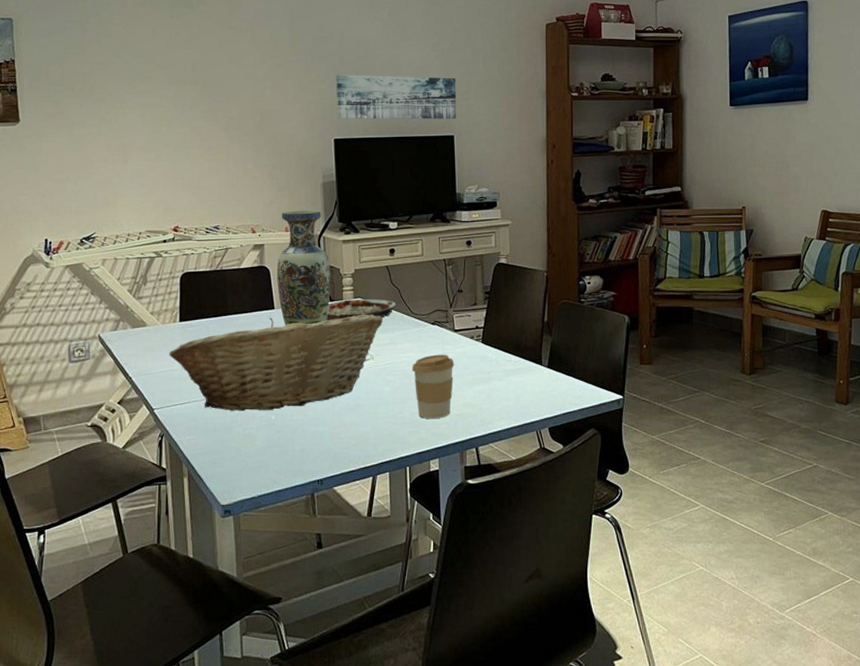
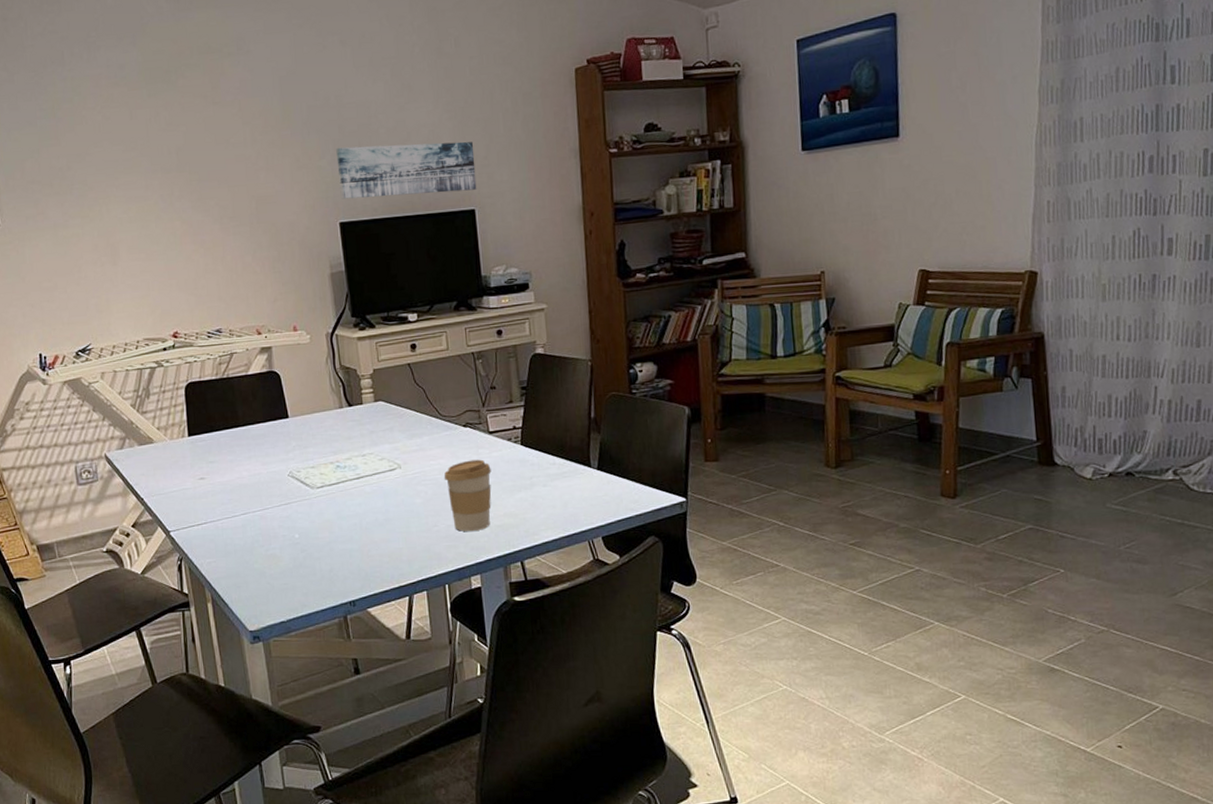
fruit basket: present [169,314,383,411] -> none [180,418,408,531]
vase: present [276,210,331,326] -> none [287,305,348,436]
plate: present [325,298,397,321] -> none [345,401,423,429]

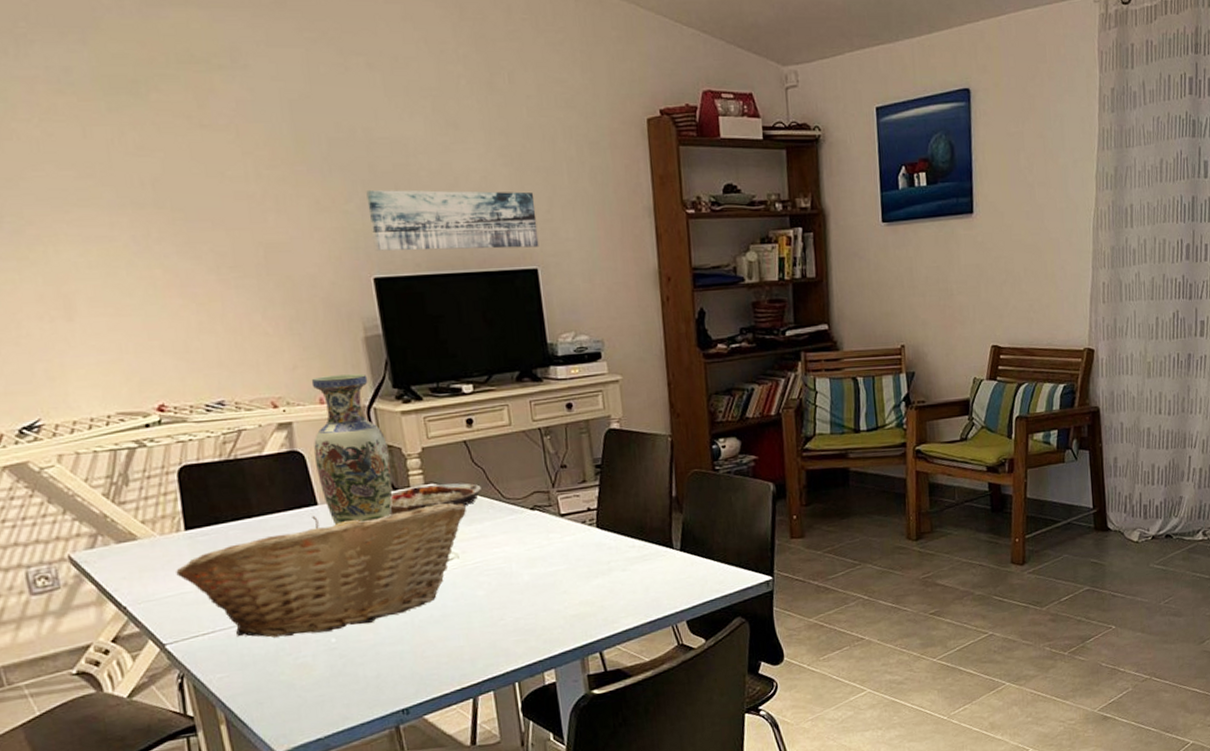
fruit basket: none [180,418,408,531] -> present [176,503,466,638]
vase: none [287,305,348,436] -> present [311,373,393,525]
plate: none [345,401,423,429] -> present [389,483,483,516]
coffee cup: present [444,459,492,531] -> none [509,544,565,624]

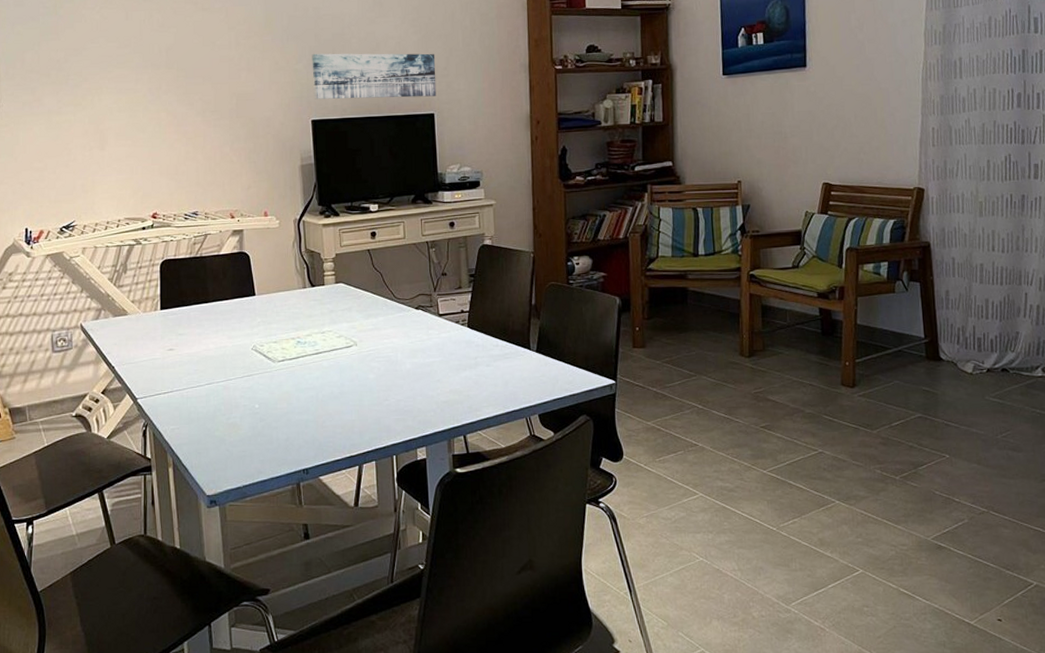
fruit basket: present [176,503,466,638] -> none [151,299,365,400]
vase: present [311,373,393,525] -> none [256,194,312,312]
plate: present [389,483,483,516] -> none [307,283,379,307]

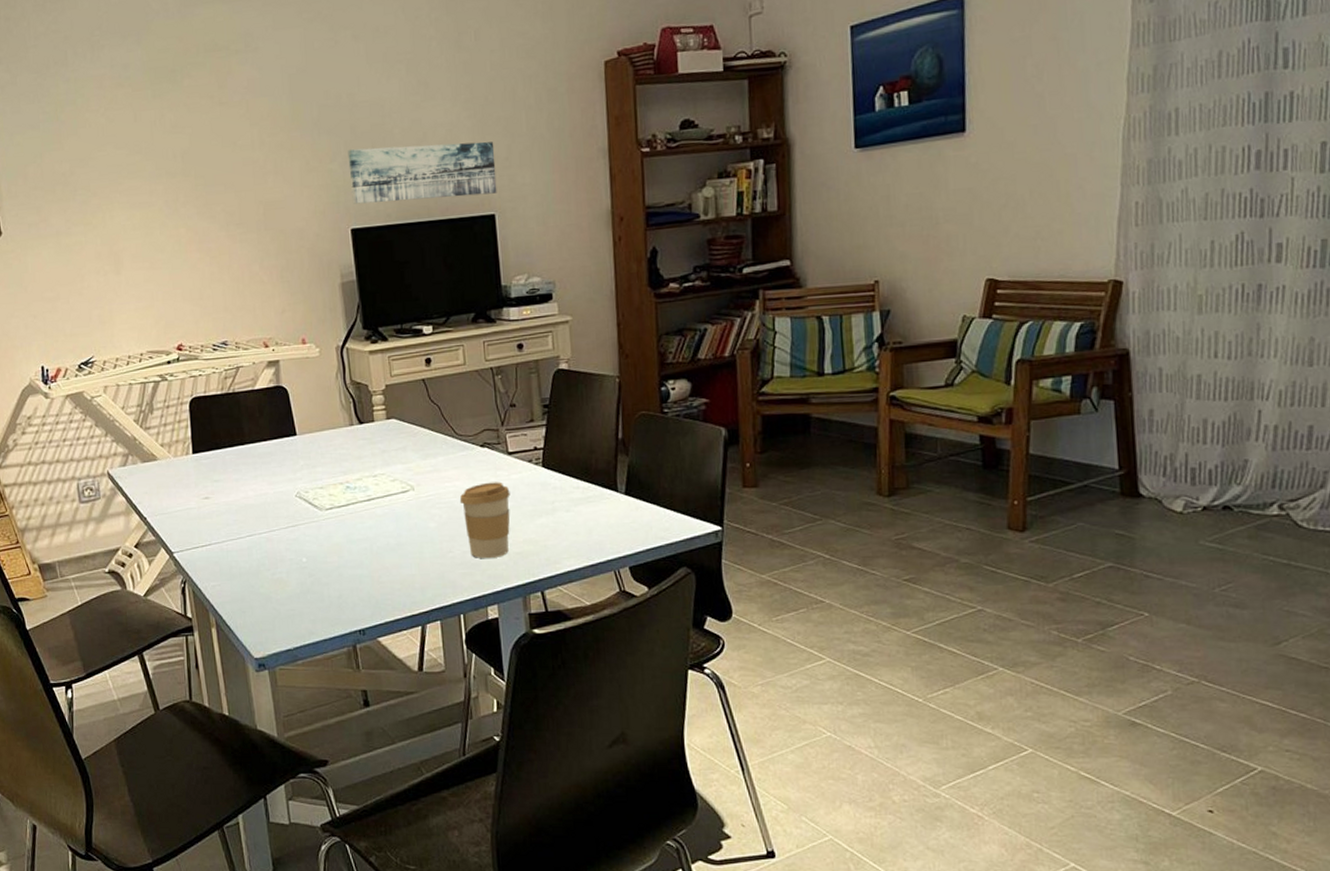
coffee cup: none [396,339,440,406] -> present [459,482,510,558]

